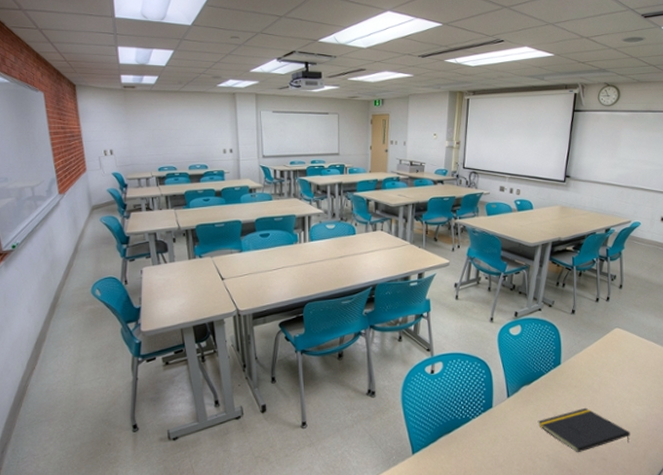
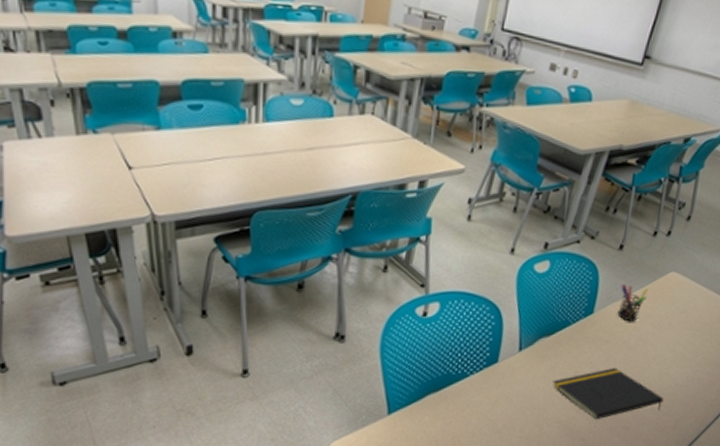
pen holder: none [579,340,600,370] -> present [617,284,648,322]

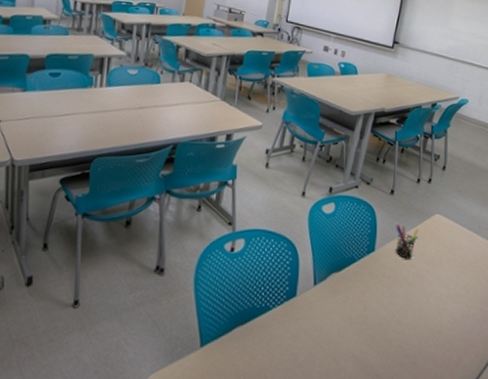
notepad: present [552,367,664,420] -> none [345,302,445,355]

